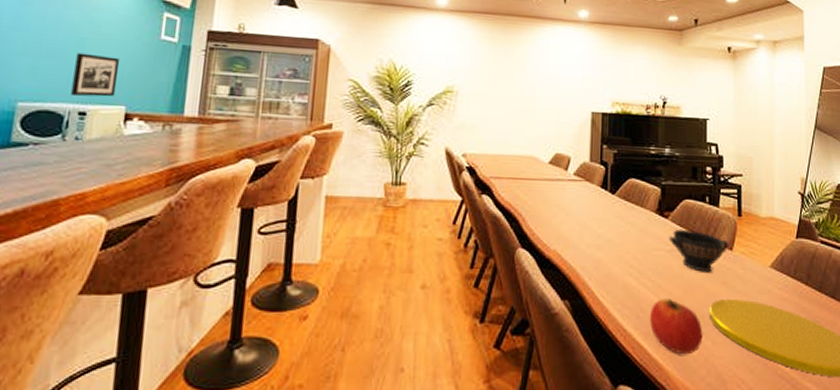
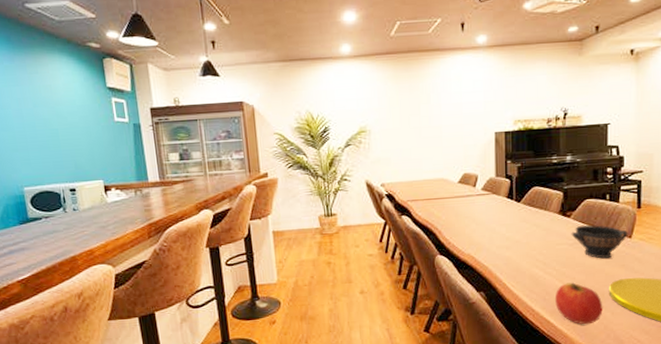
picture frame: present [71,53,121,97] -> none [55,141,93,178]

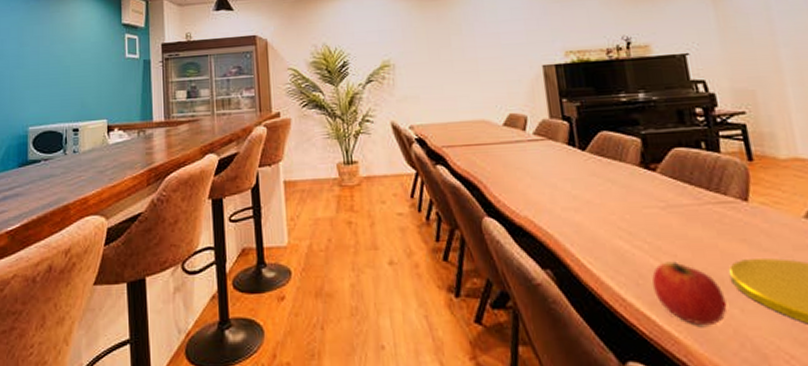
bowl: present [571,224,628,259] -> none [660,181,743,229]

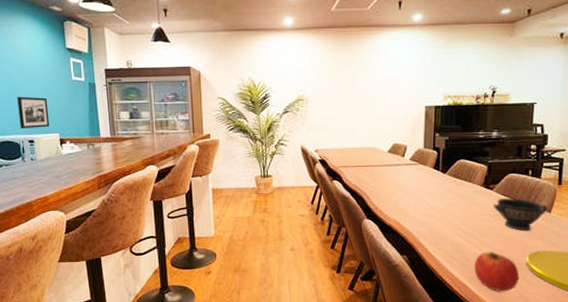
picture frame: none [65,78,98,117] -> present [17,96,50,130]
bowl: none [660,181,743,229] -> present [493,197,548,231]

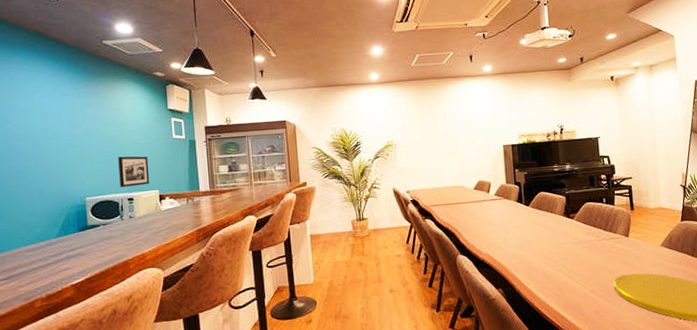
apple: present [473,251,520,292] -> none [566,278,610,319]
bowl: present [493,197,548,231] -> none [575,225,626,256]

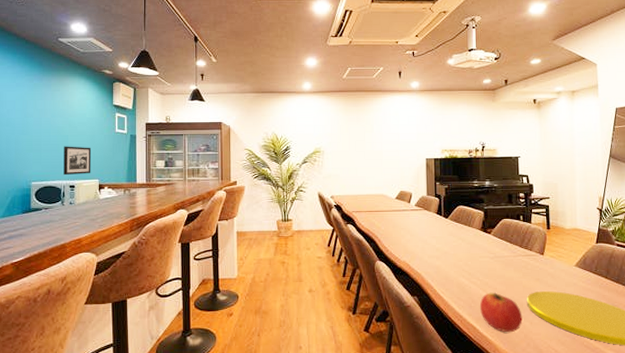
apple: none [566,278,610,319] -> present [479,292,523,333]

